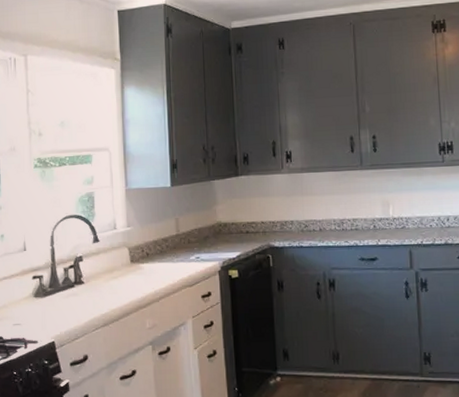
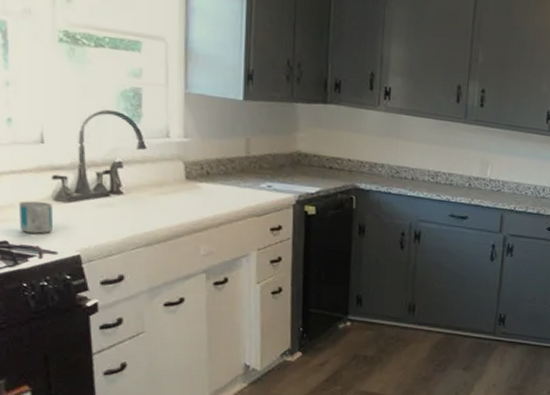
mug: none [10,300,34,327] -> present [19,201,53,234]

